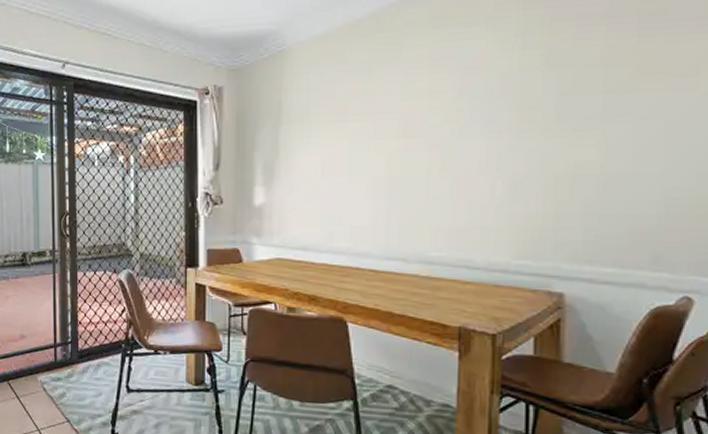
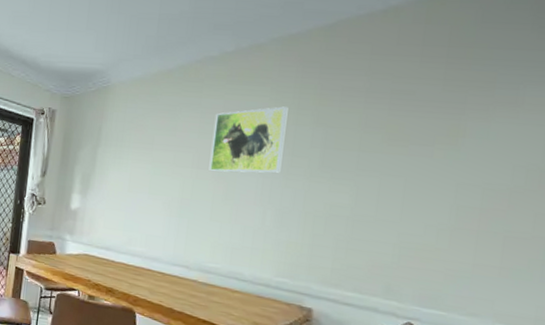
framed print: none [419,48,511,140] -> present [209,106,288,173]

